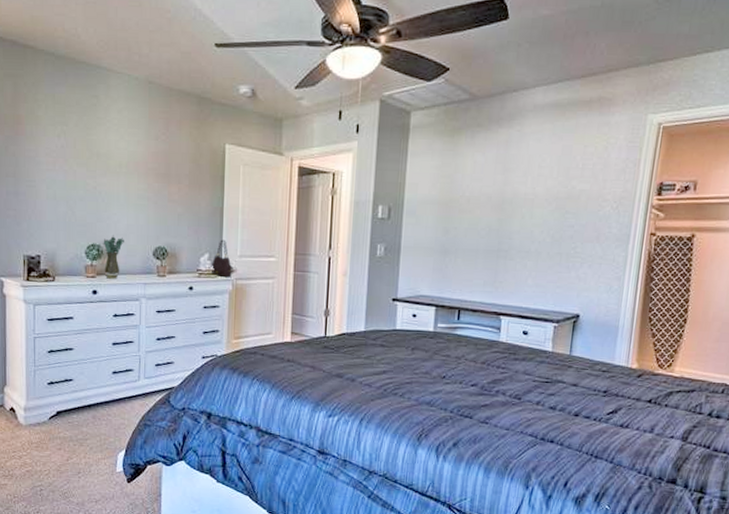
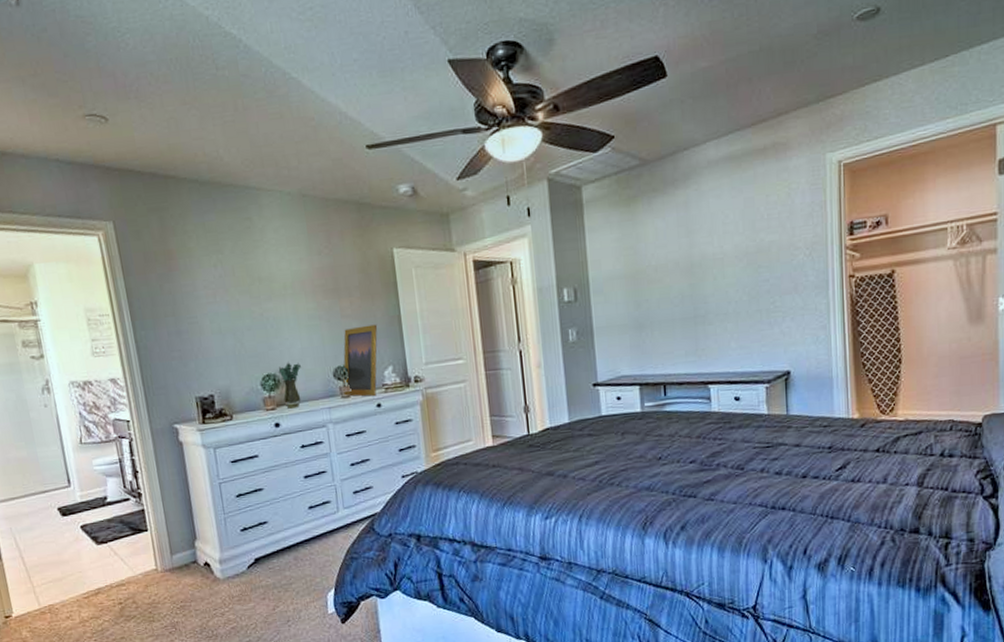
picture frame: none [160,212,201,279] -> present [343,324,378,397]
handbag: present [210,239,232,278] -> none [396,348,420,389]

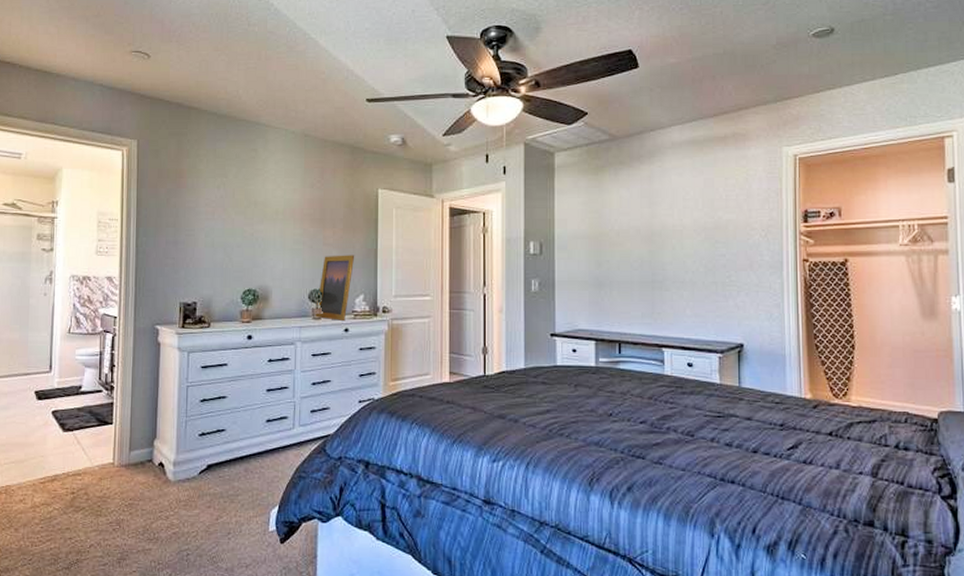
vase: present [278,361,301,409] -> none [259,279,280,323]

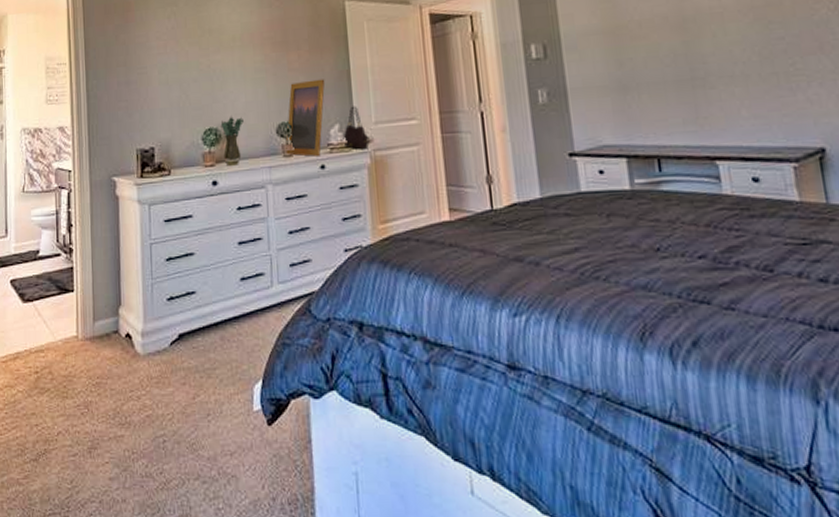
vase: none [259,279,280,323] -> present [220,115,244,166]
handbag: none [366,280,387,318] -> present [343,106,369,150]

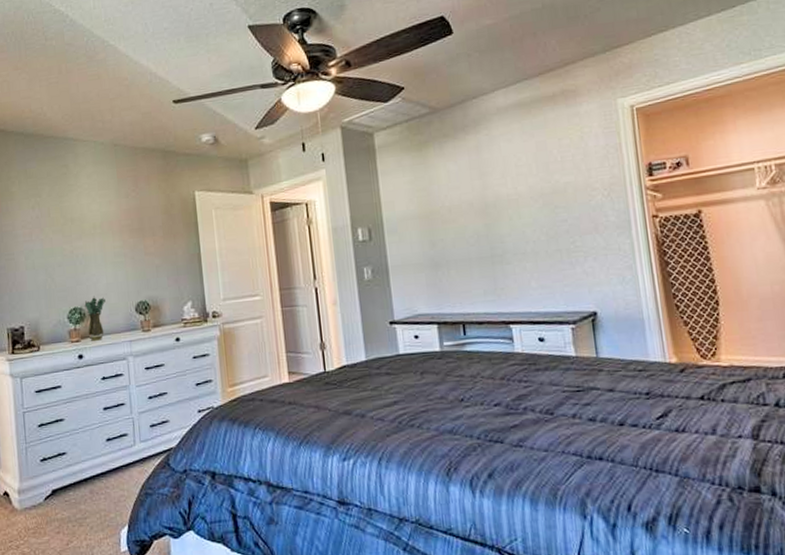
picture frame: present [286,79,325,157] -> none [144,262,179,331]
handbag: present [343,106,369,150] -> none [195,285,218,324]

